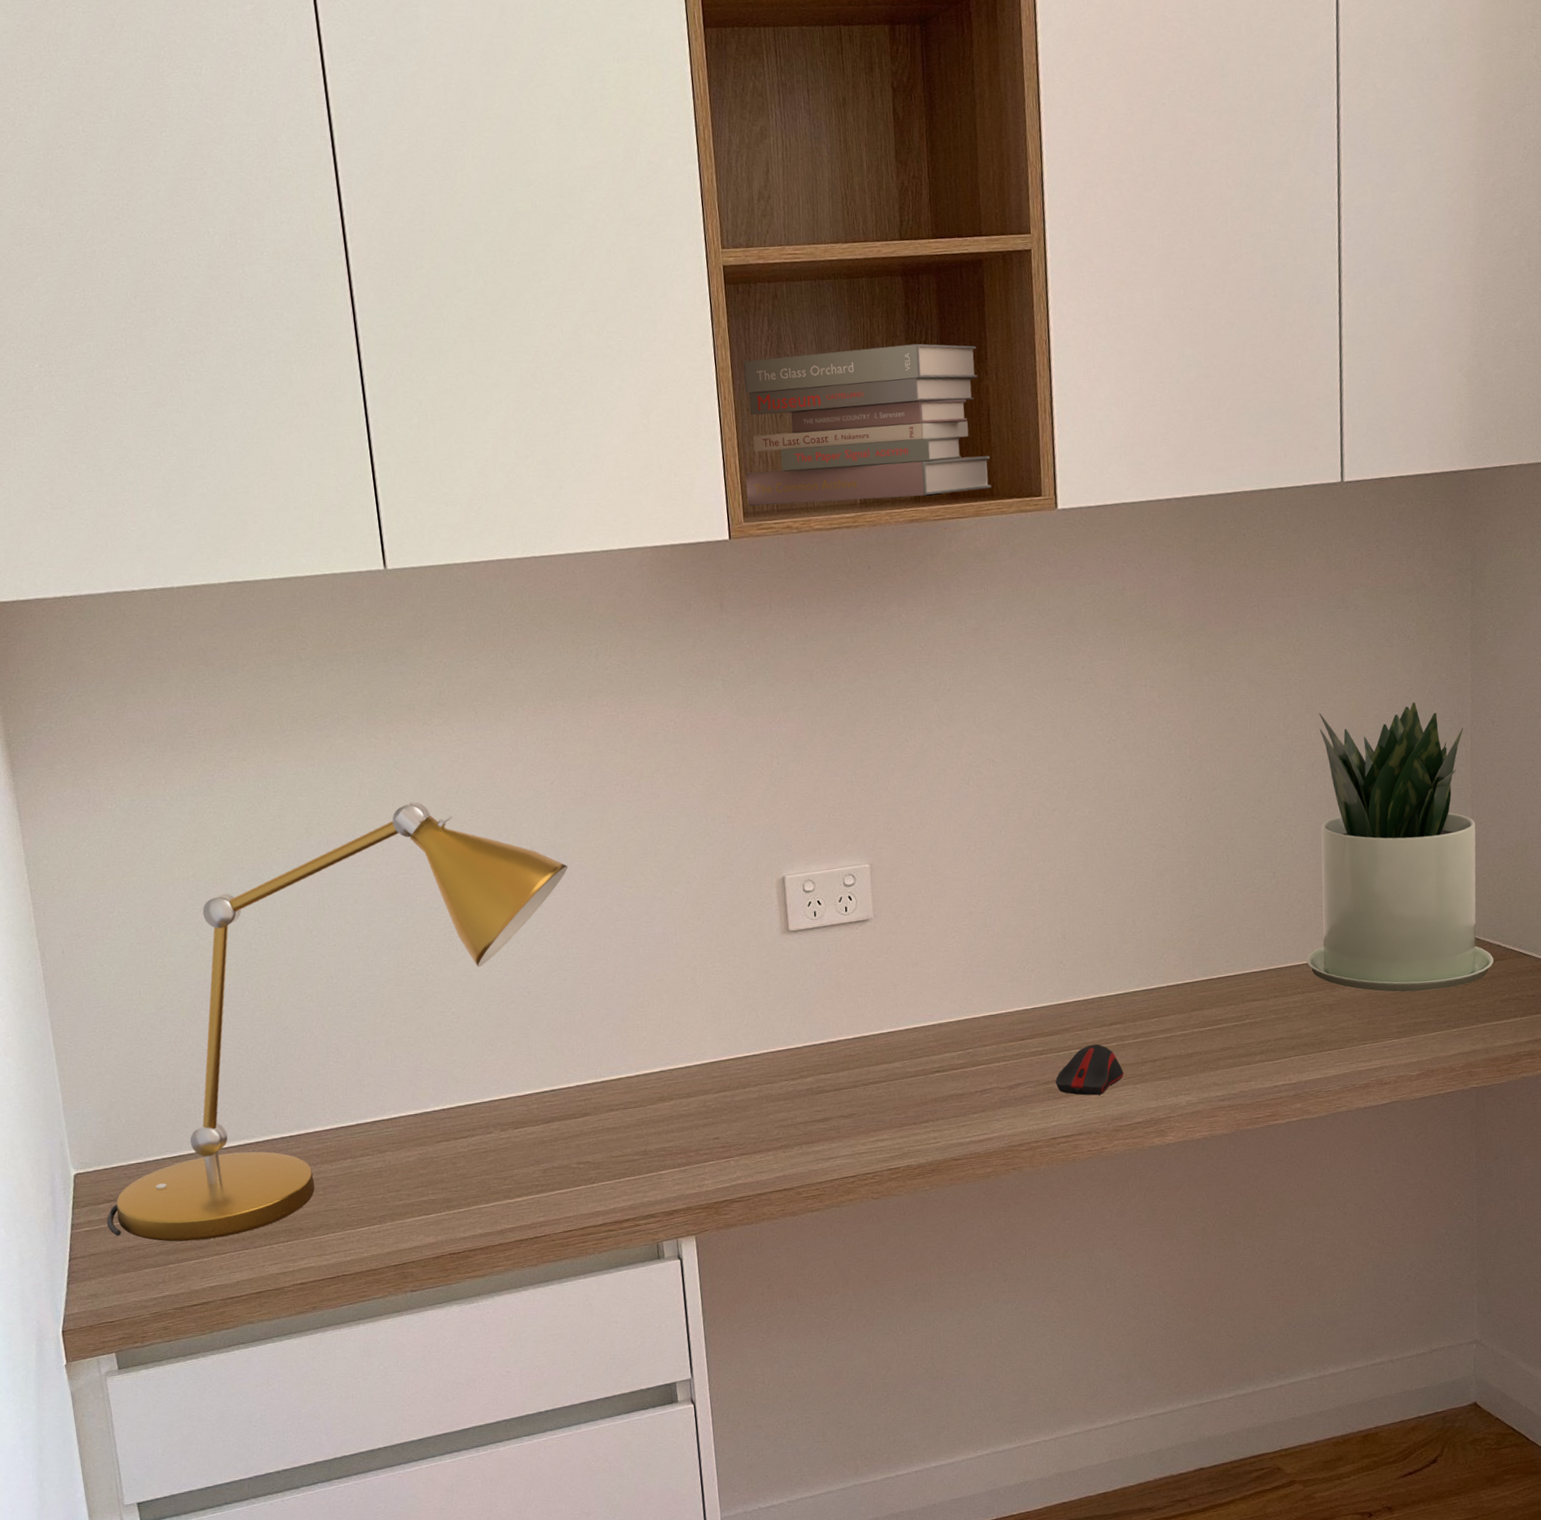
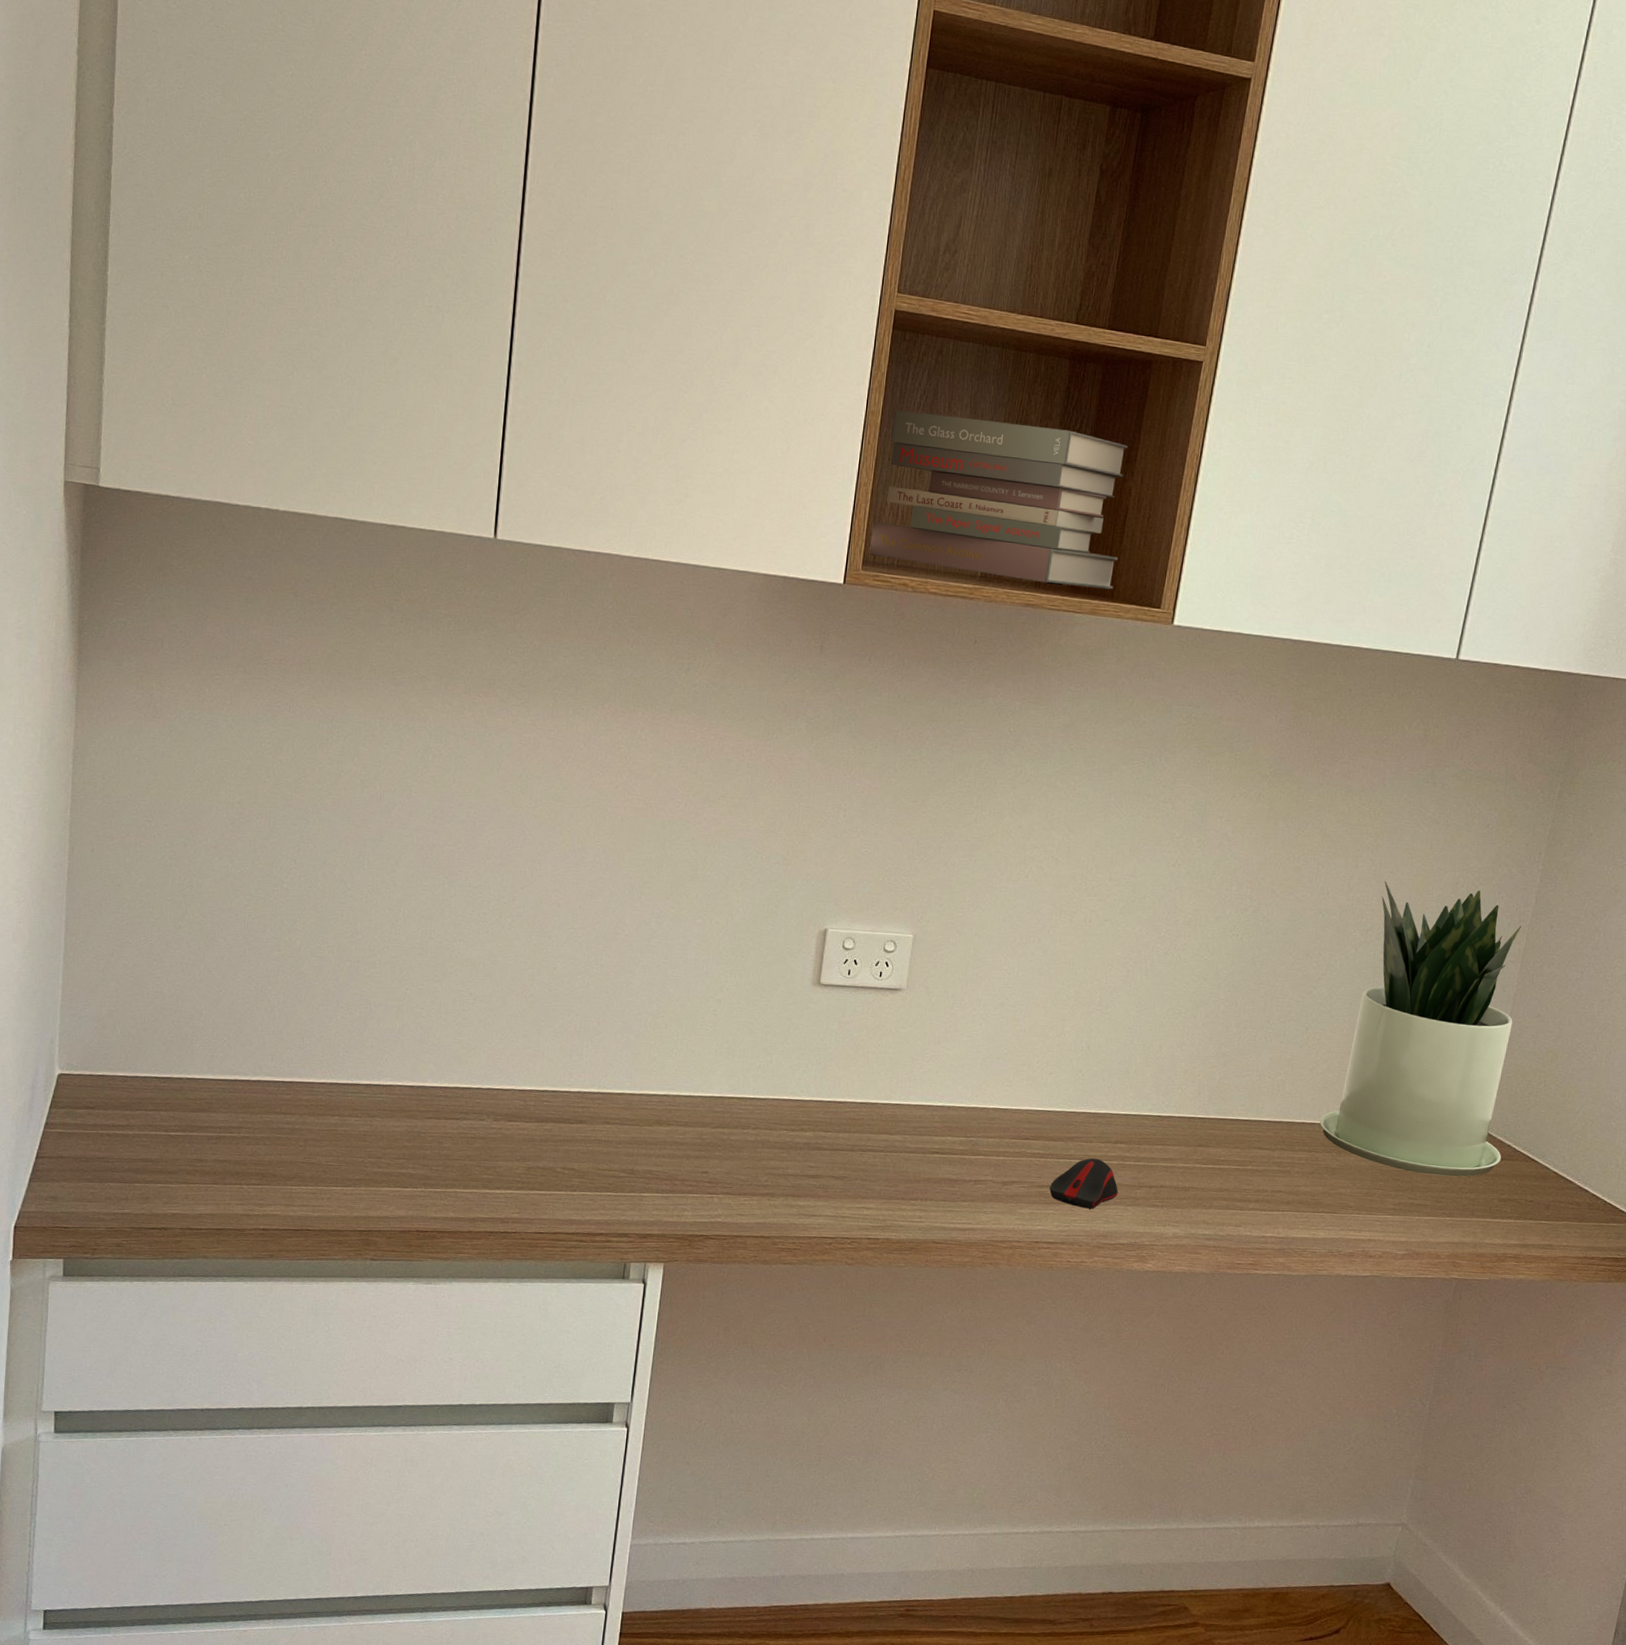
desk lamp: present [106,801,569,1242] -> none [81,776,615,1168]

